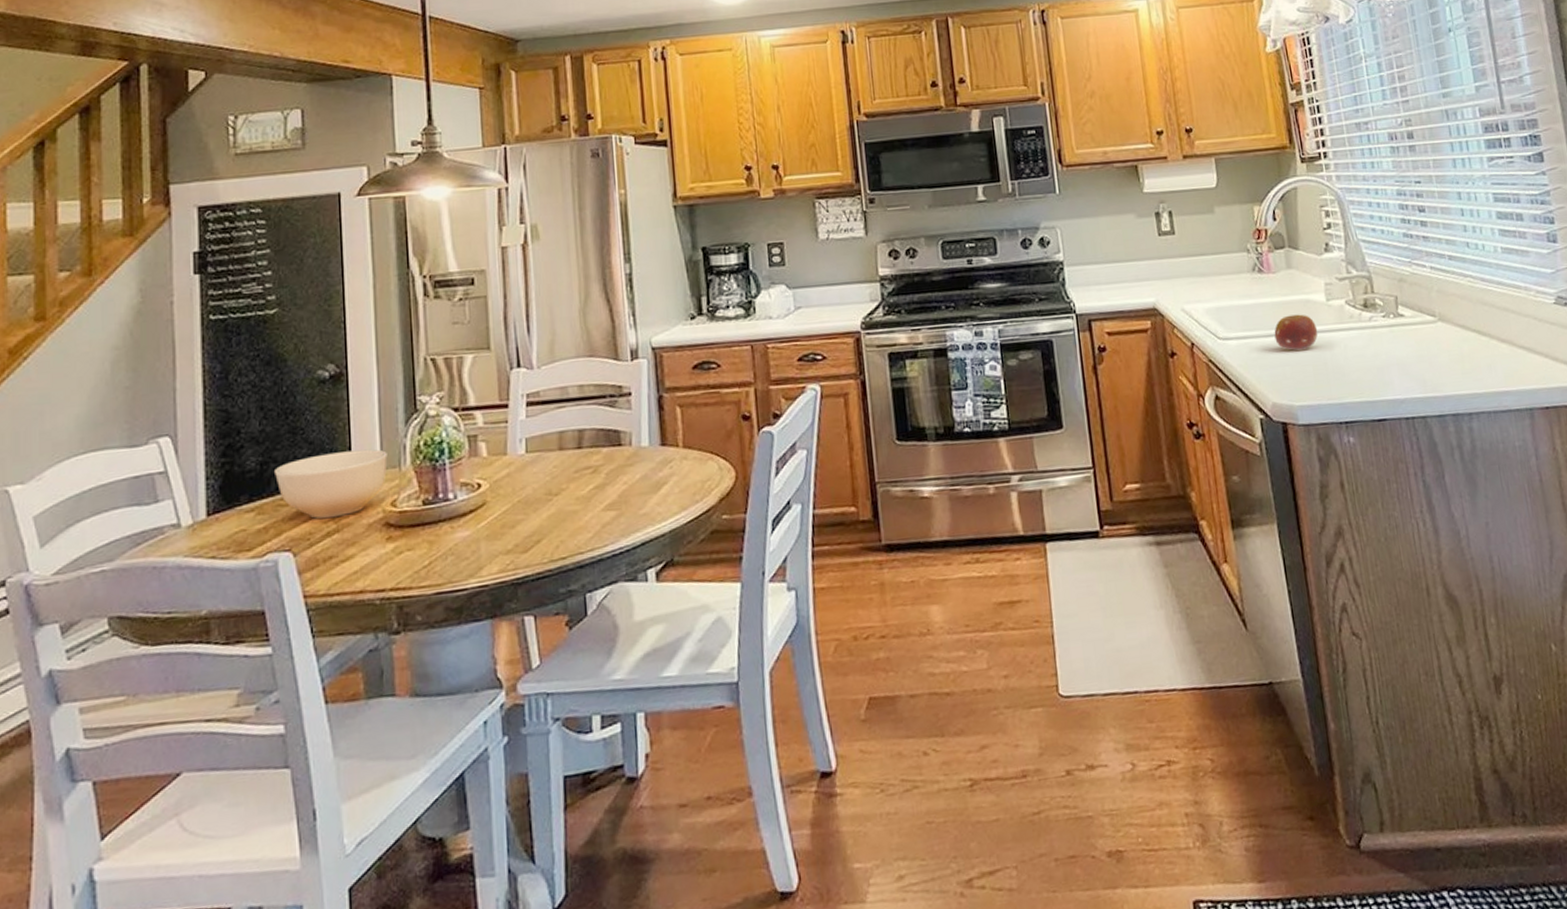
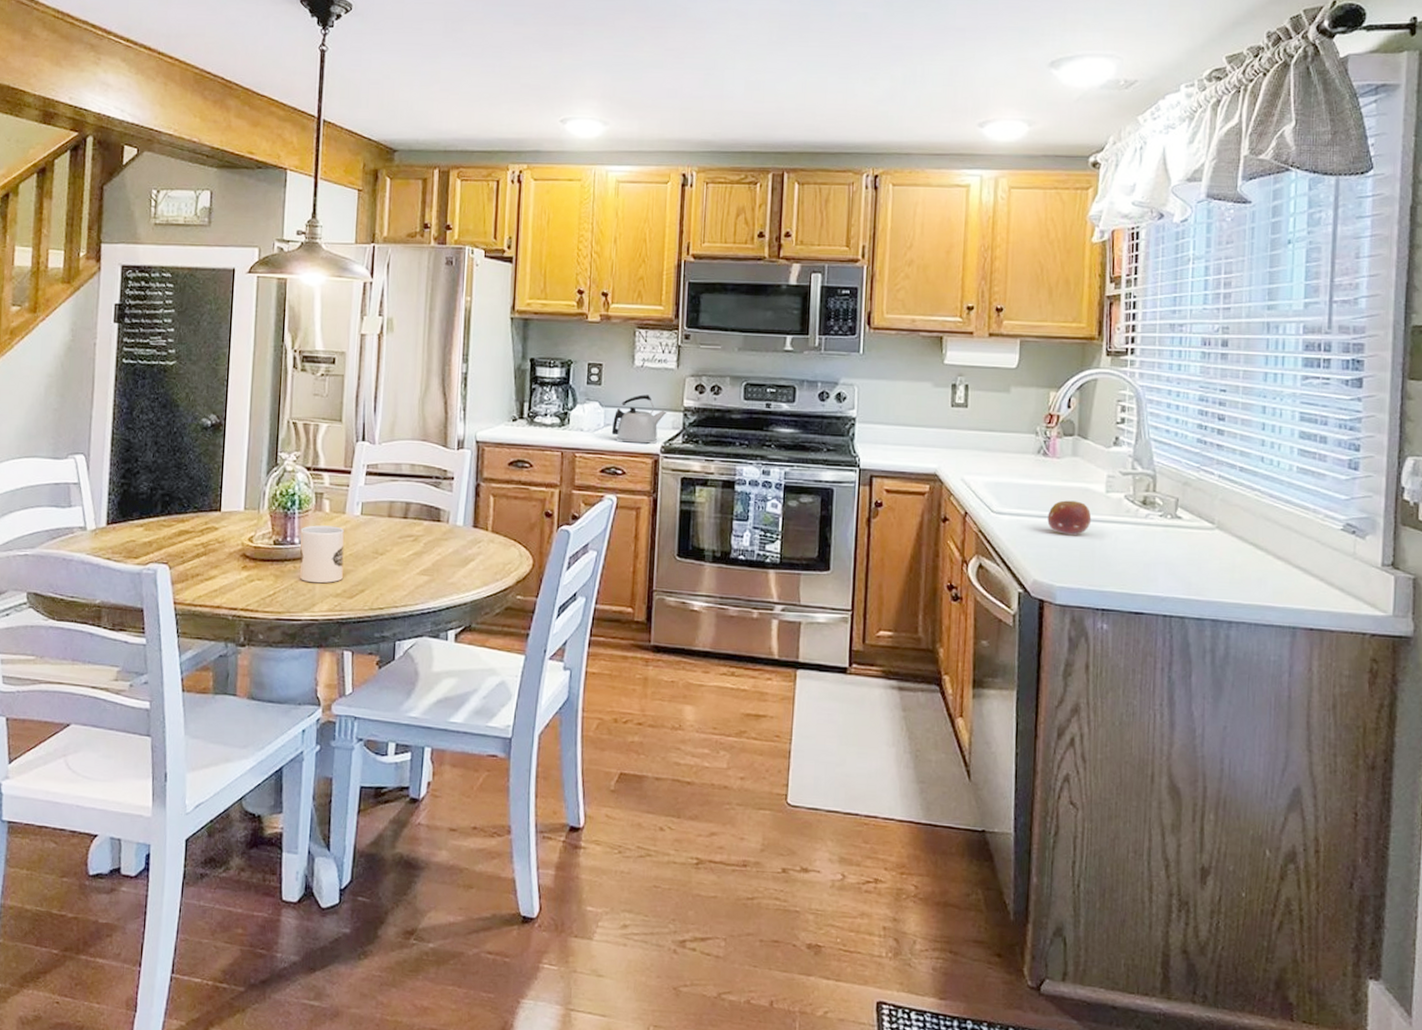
bowl: present [275,449,388,519] -> none [161,489,250,543]
mug: none [454,470,514,543] -> present [299,525,345,584]
kettle: none [803,269,862,325] -> present [611,395,667,445]

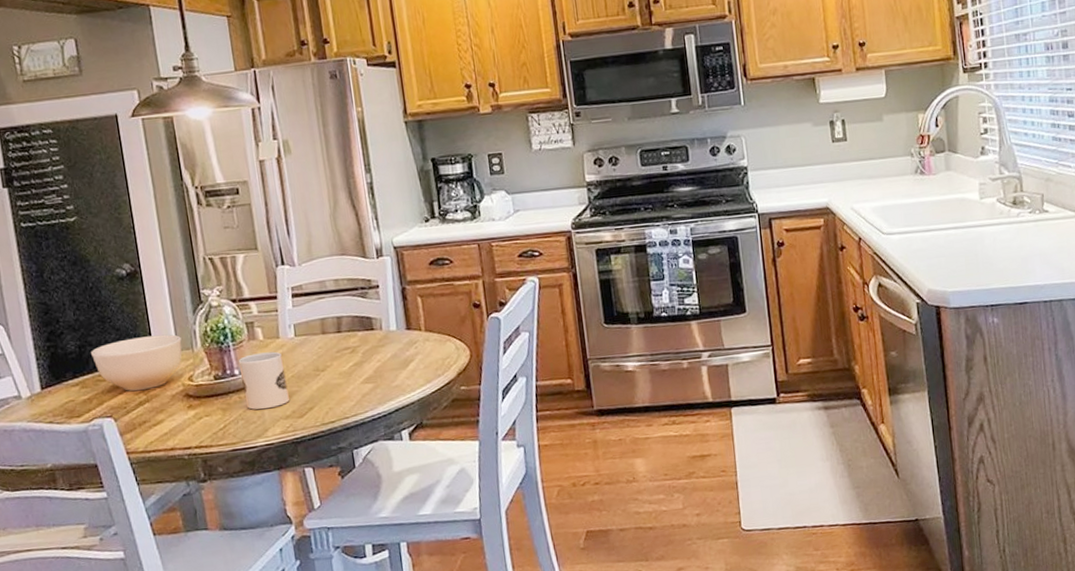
bowl: none [161,489,250,543] -> present [91,334,183,391]
kettle: present [611,395,667,445] -> none [521,176,572,226]
fruit: present [1047,500,1092,535] -> none [932,211,971,244]

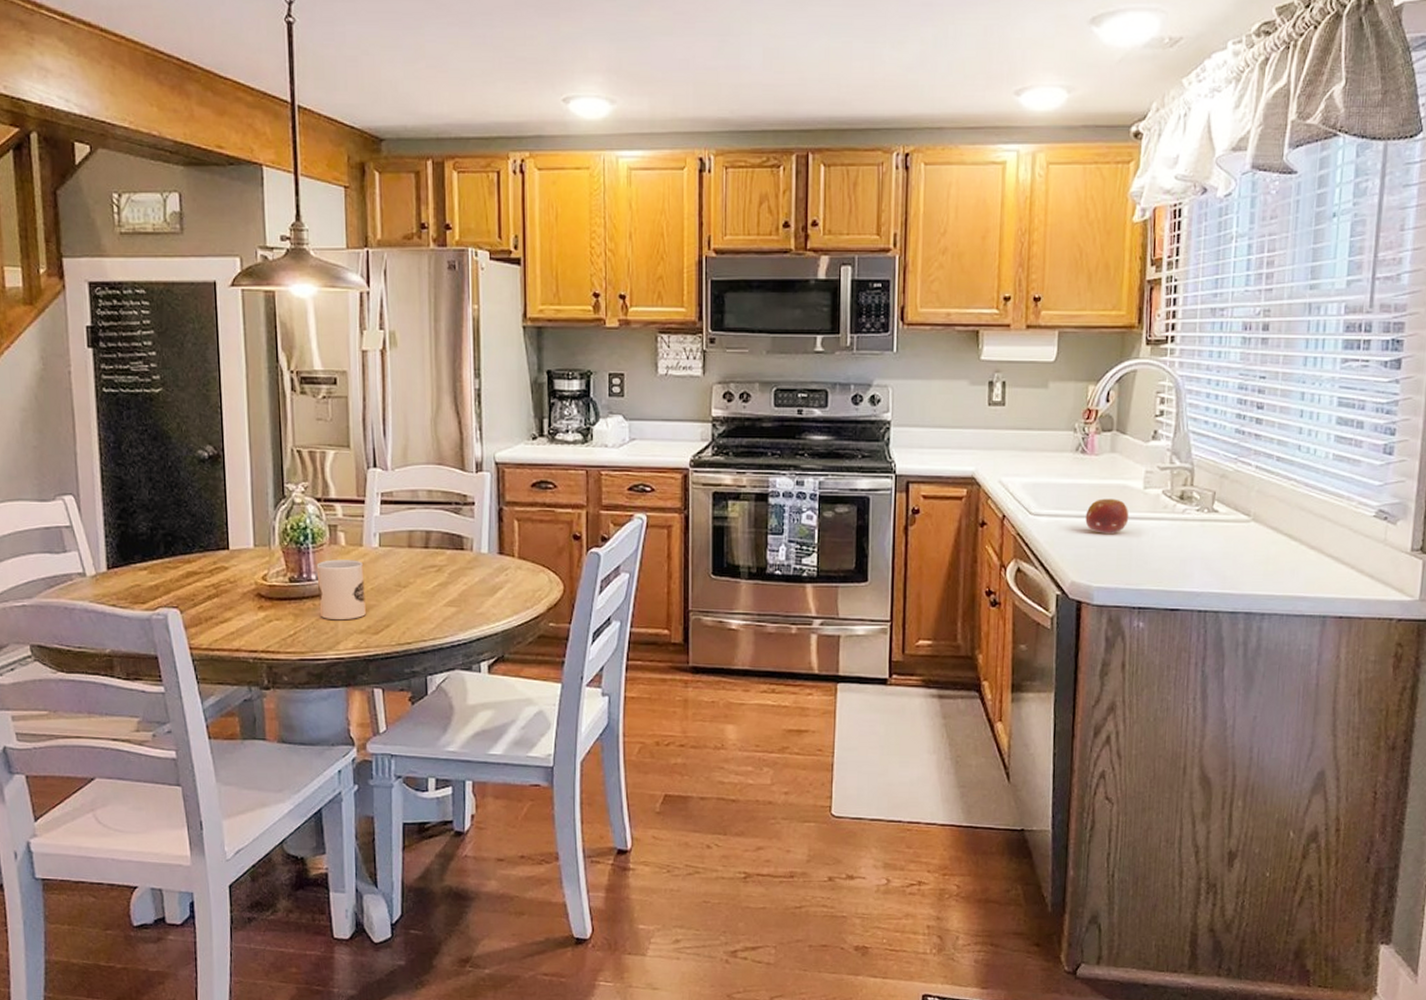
bowl: present [91,334,183,391] -> none [163,526,259,584]
fruit: none [932,211,971,244] -> present [1085,498,1129,534]

